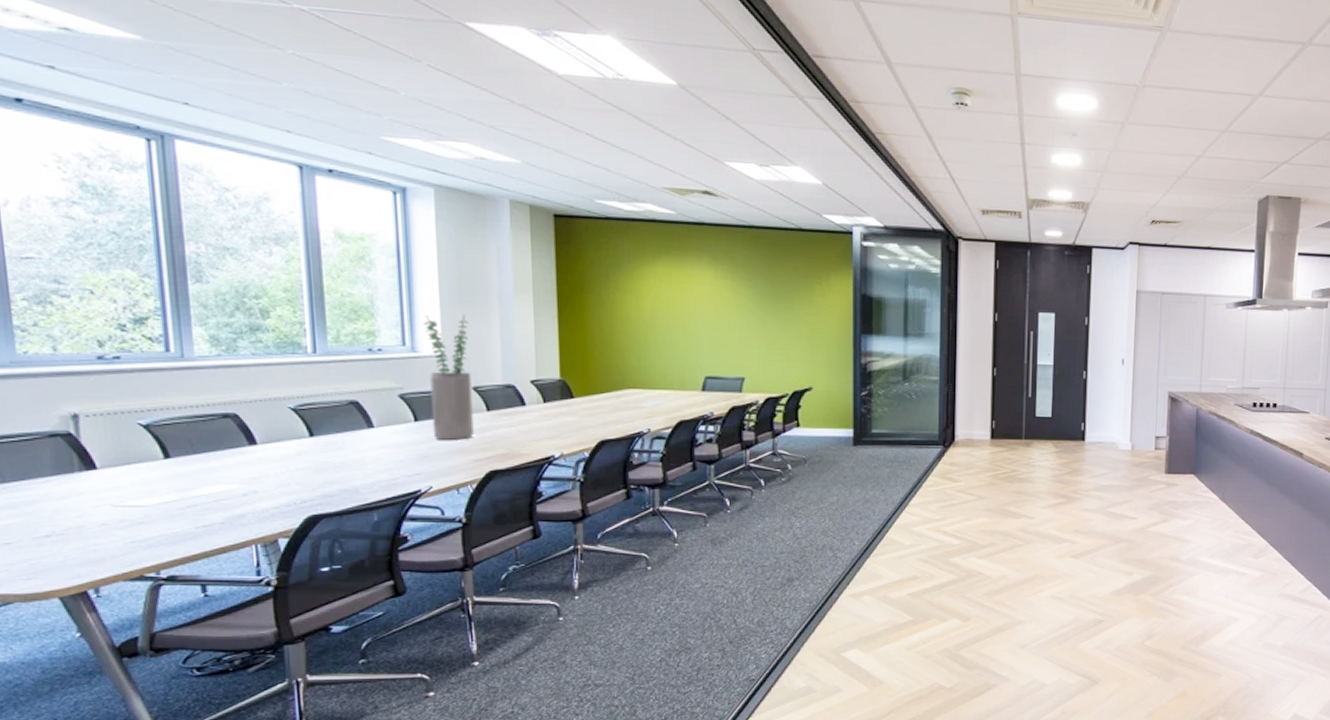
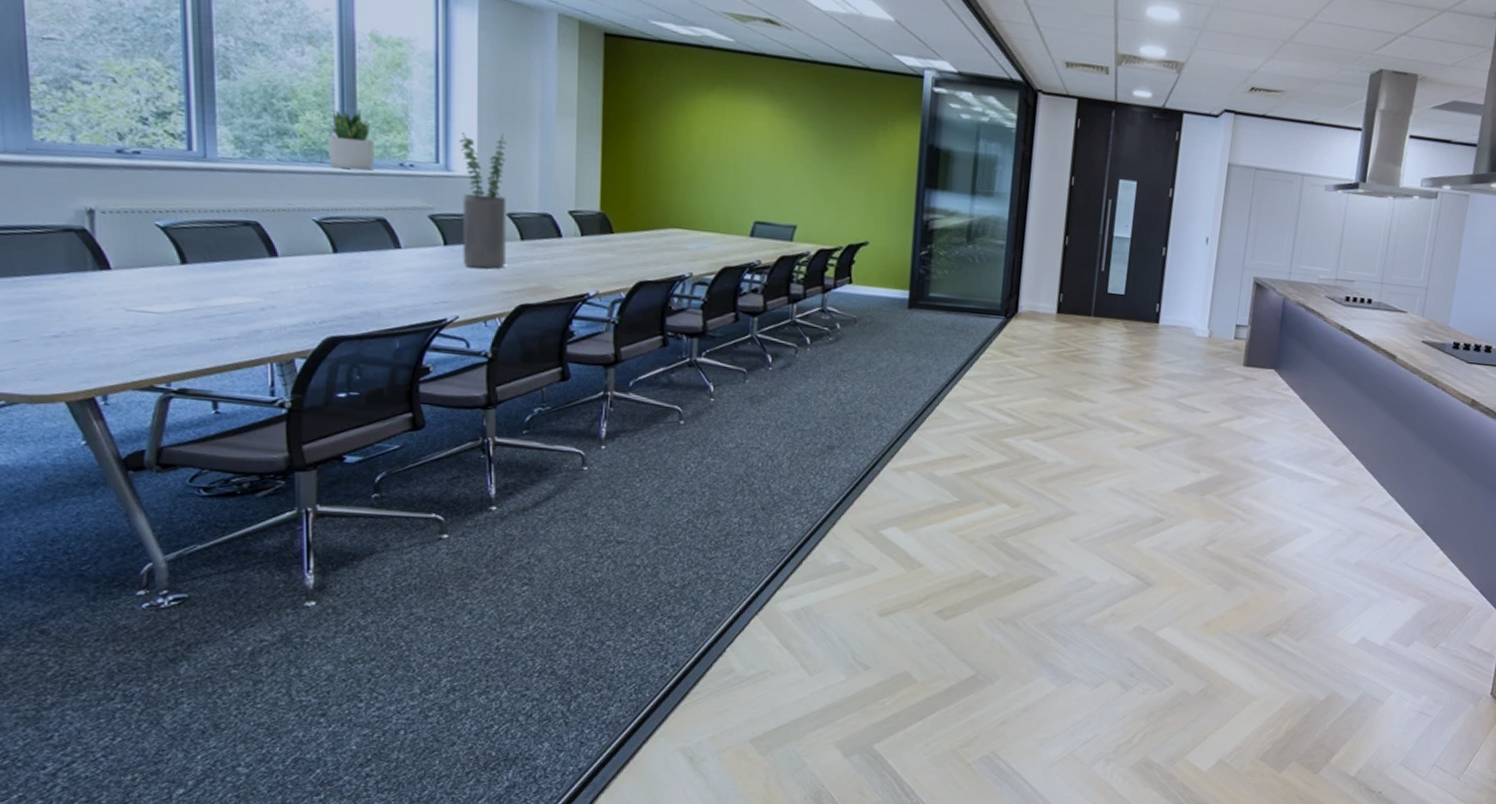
planter: none [296,301,344,359] -> present [326,109,374,172]

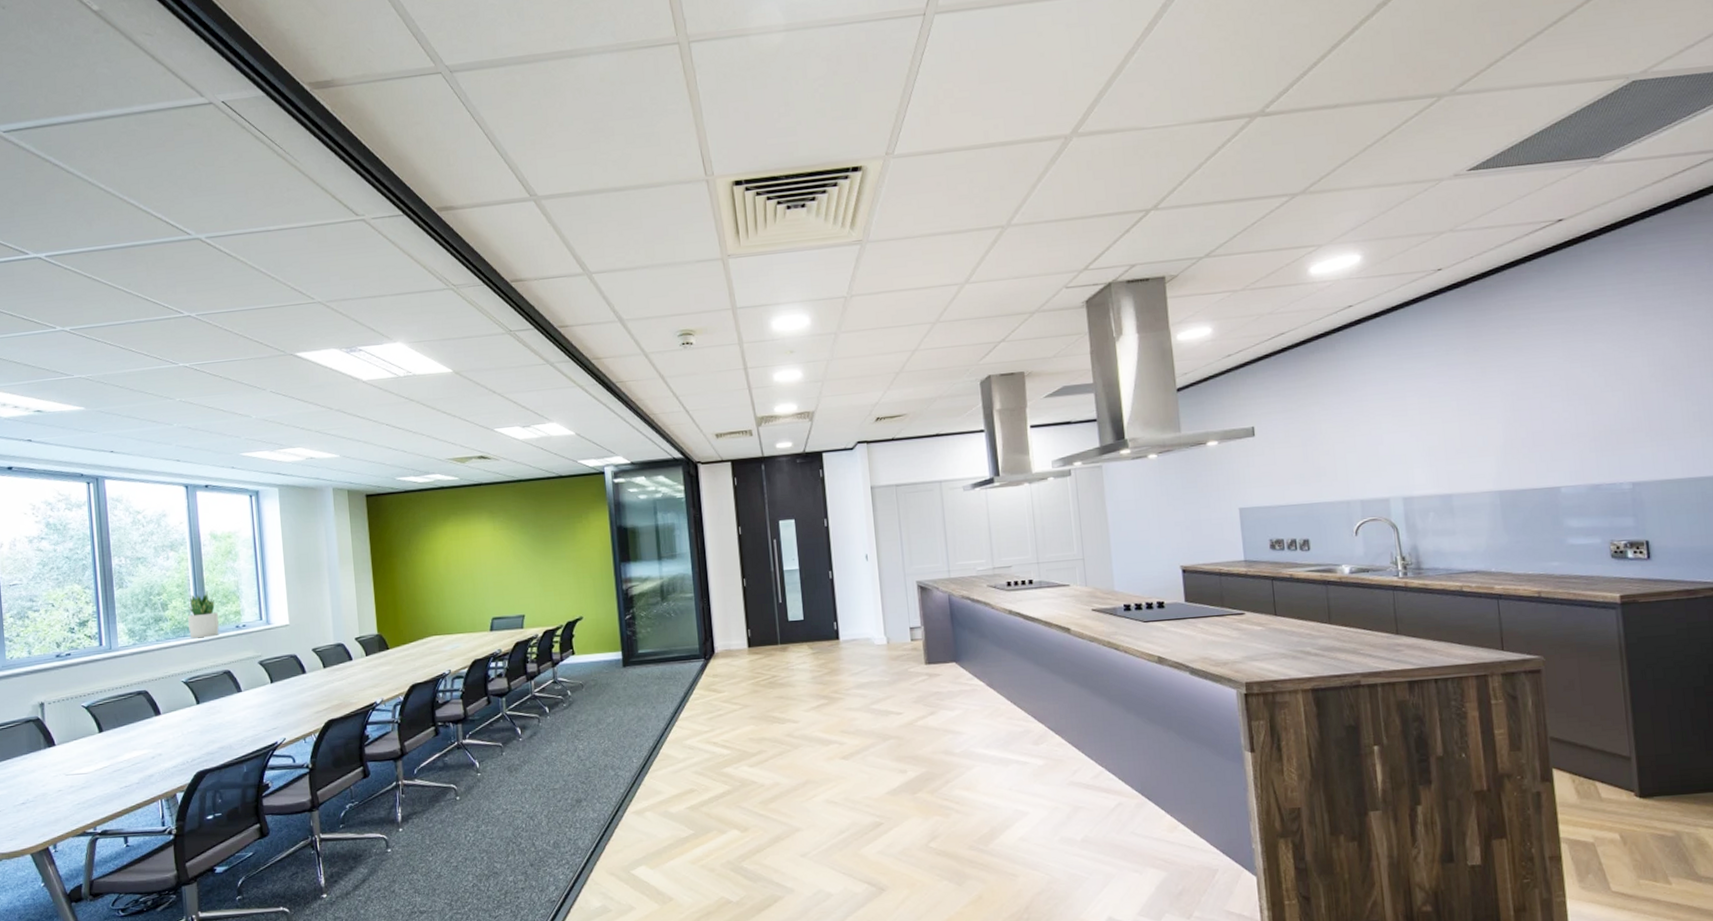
vase: present [459,133,507,269] -> none [275,588,315,697]

